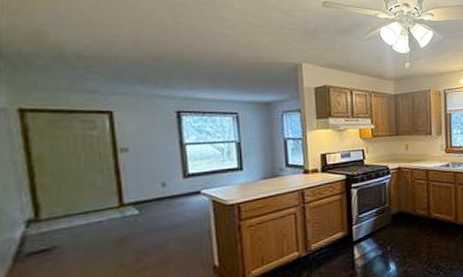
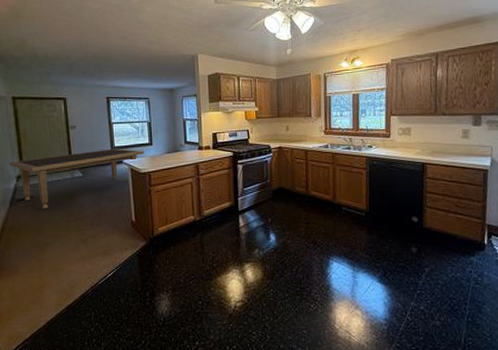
dining table: none [11,175,231,263] -> present [9,148,144,209]

